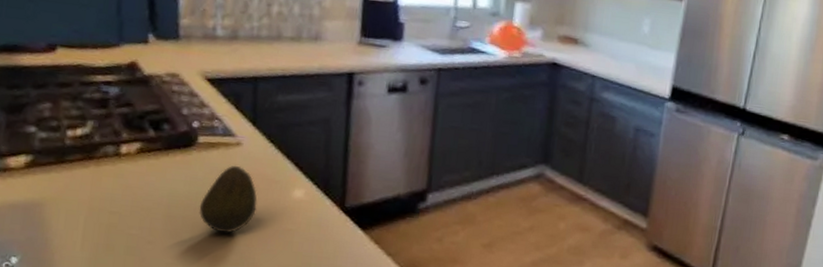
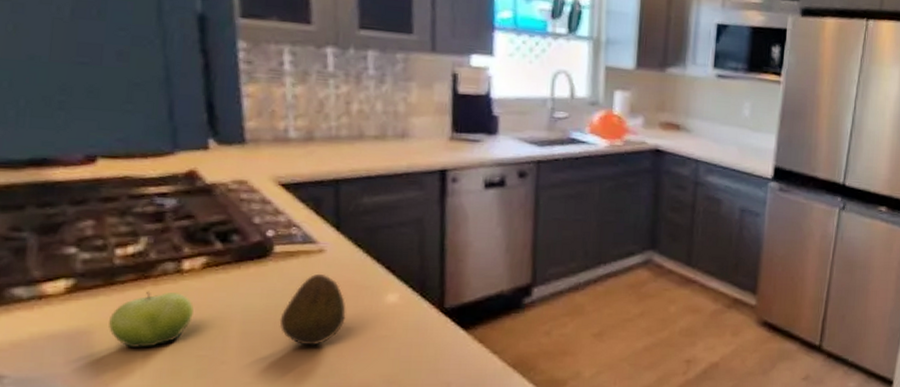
fruit: none [57,171,128,223] -> present [109,291,194,347]

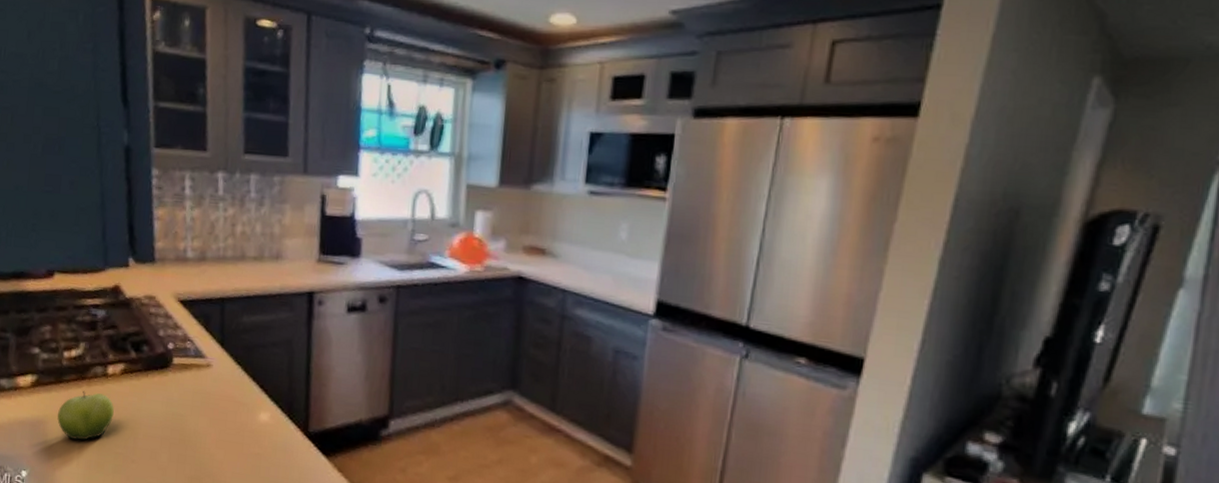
fruit: present [279,273,346,346] -> none [175,387,227,455]

